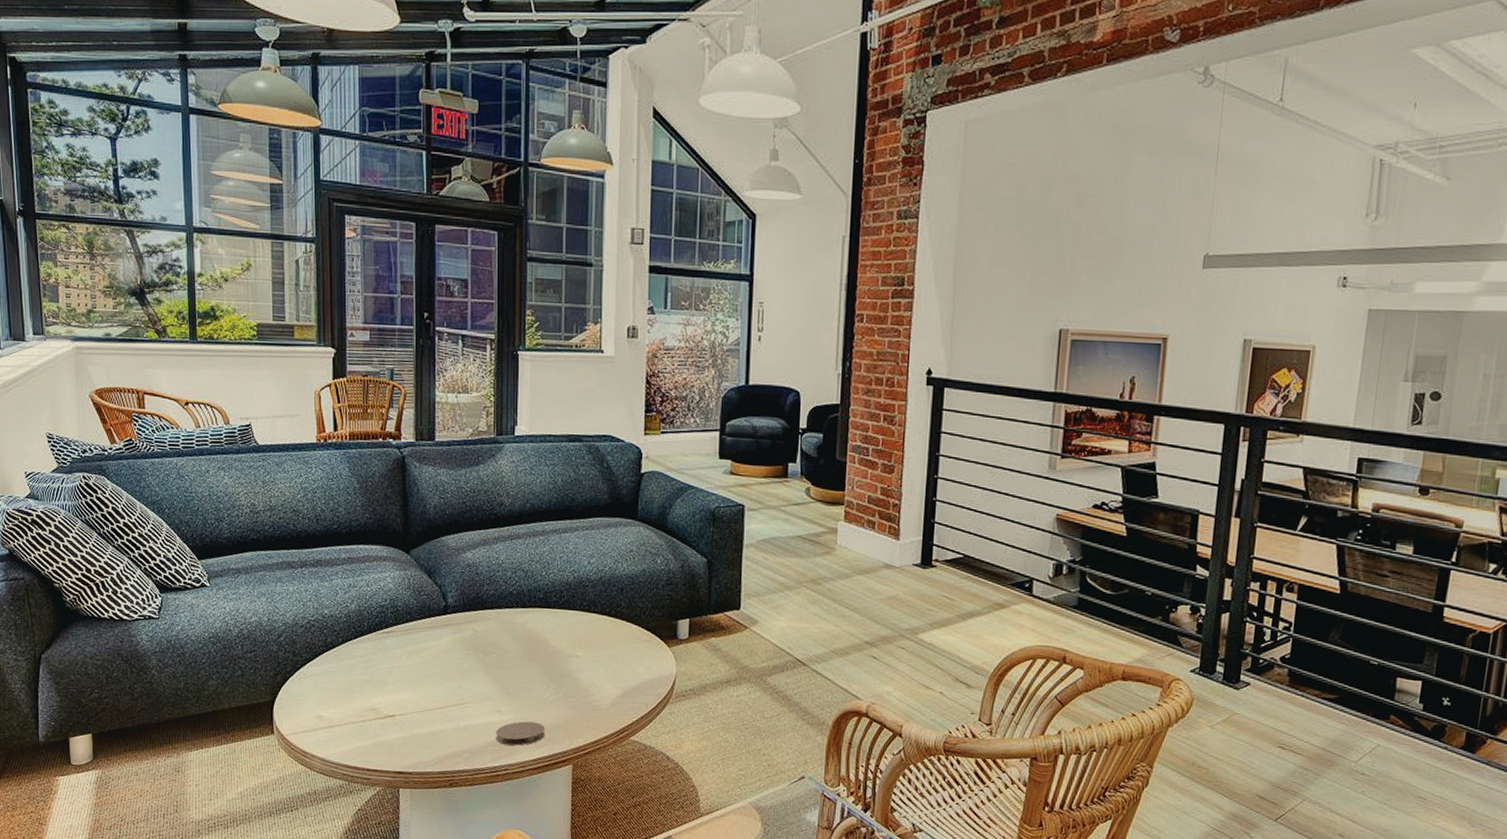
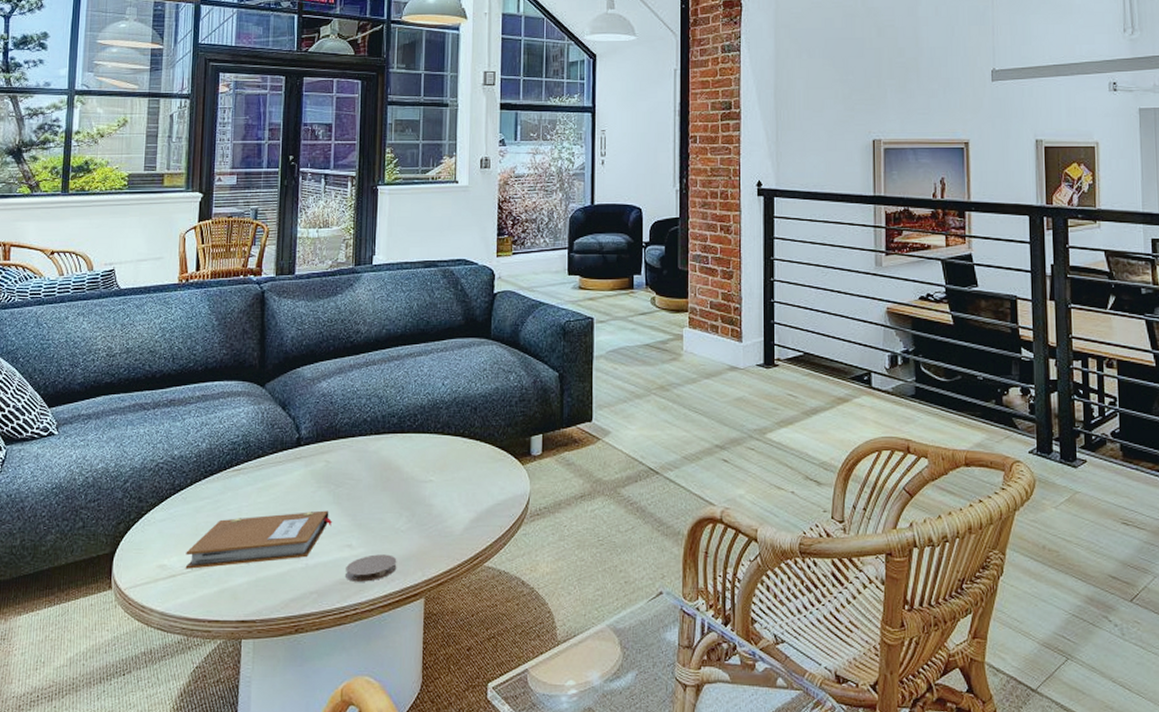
notebook: none [342,676,482,722] -> present [185,510,333,569]

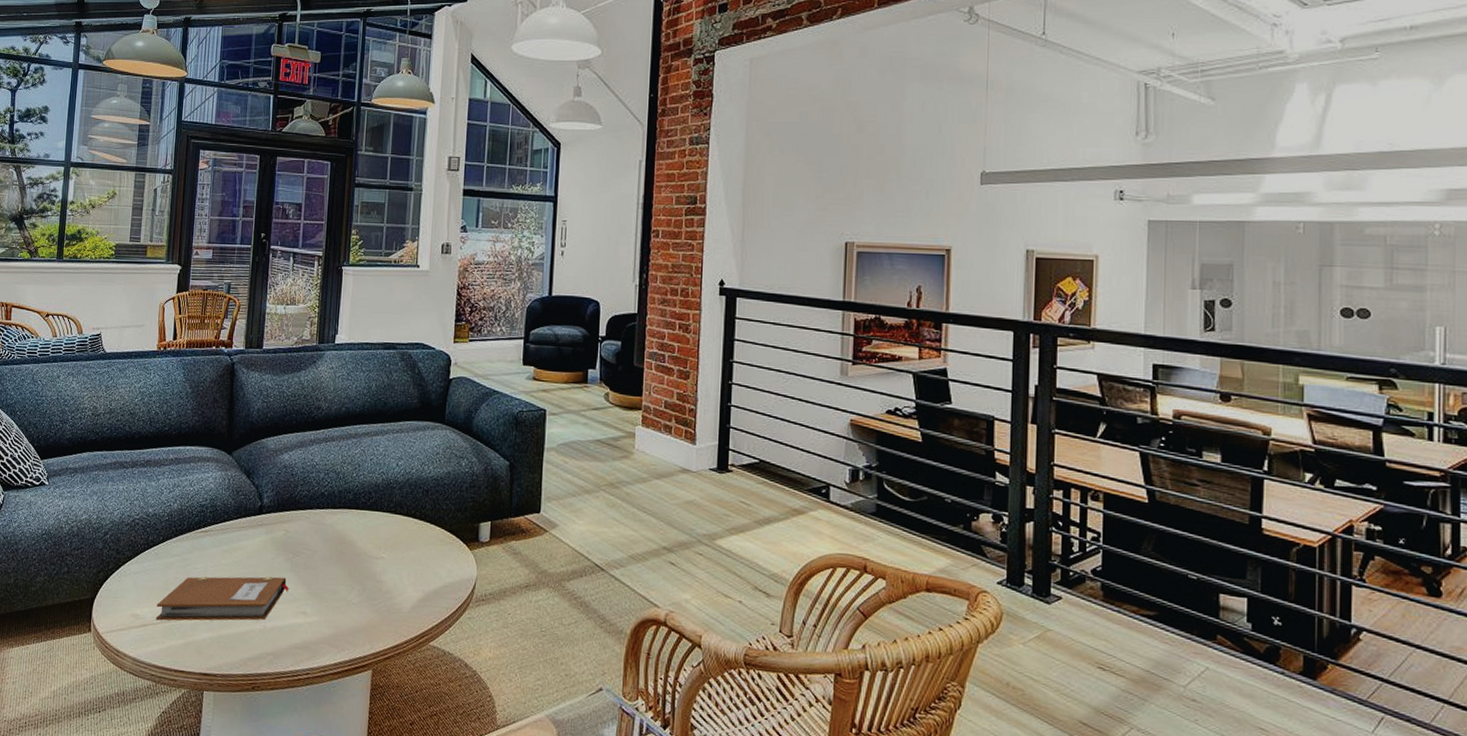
coaster: present [346,554,397,582] -> none [299,623,348,649]

